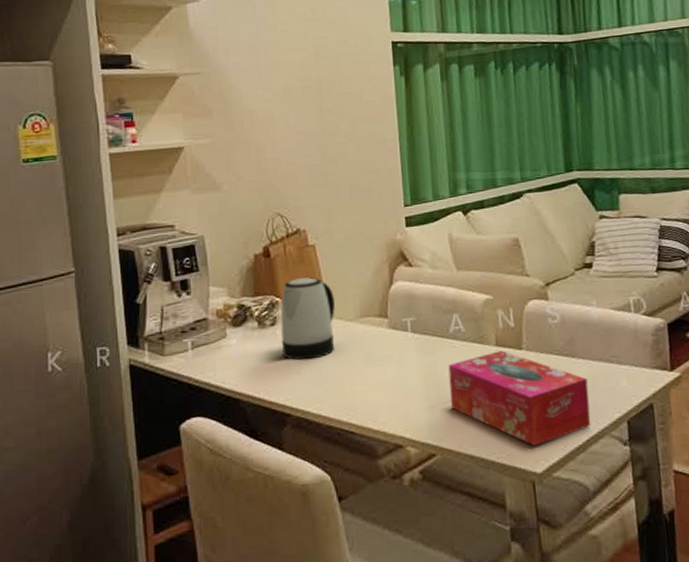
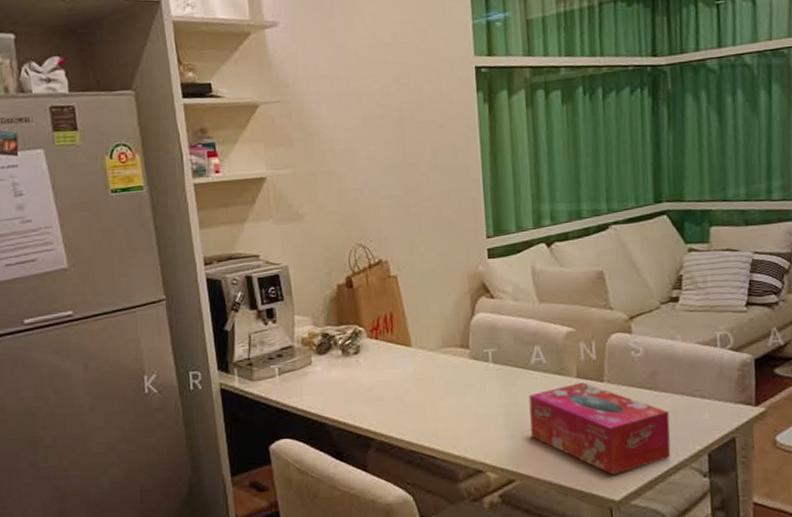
kettle: present [280,277,335,361] -> none [364,307,417,388]

